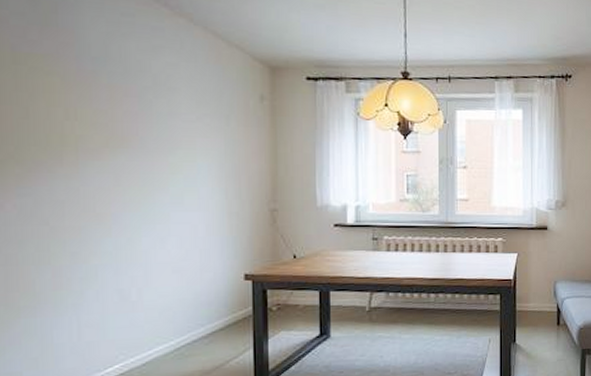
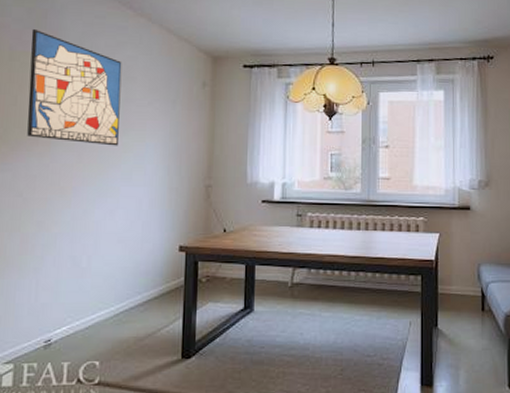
wall art: none [39,25,163,167] -> present [27,28,122,146]

